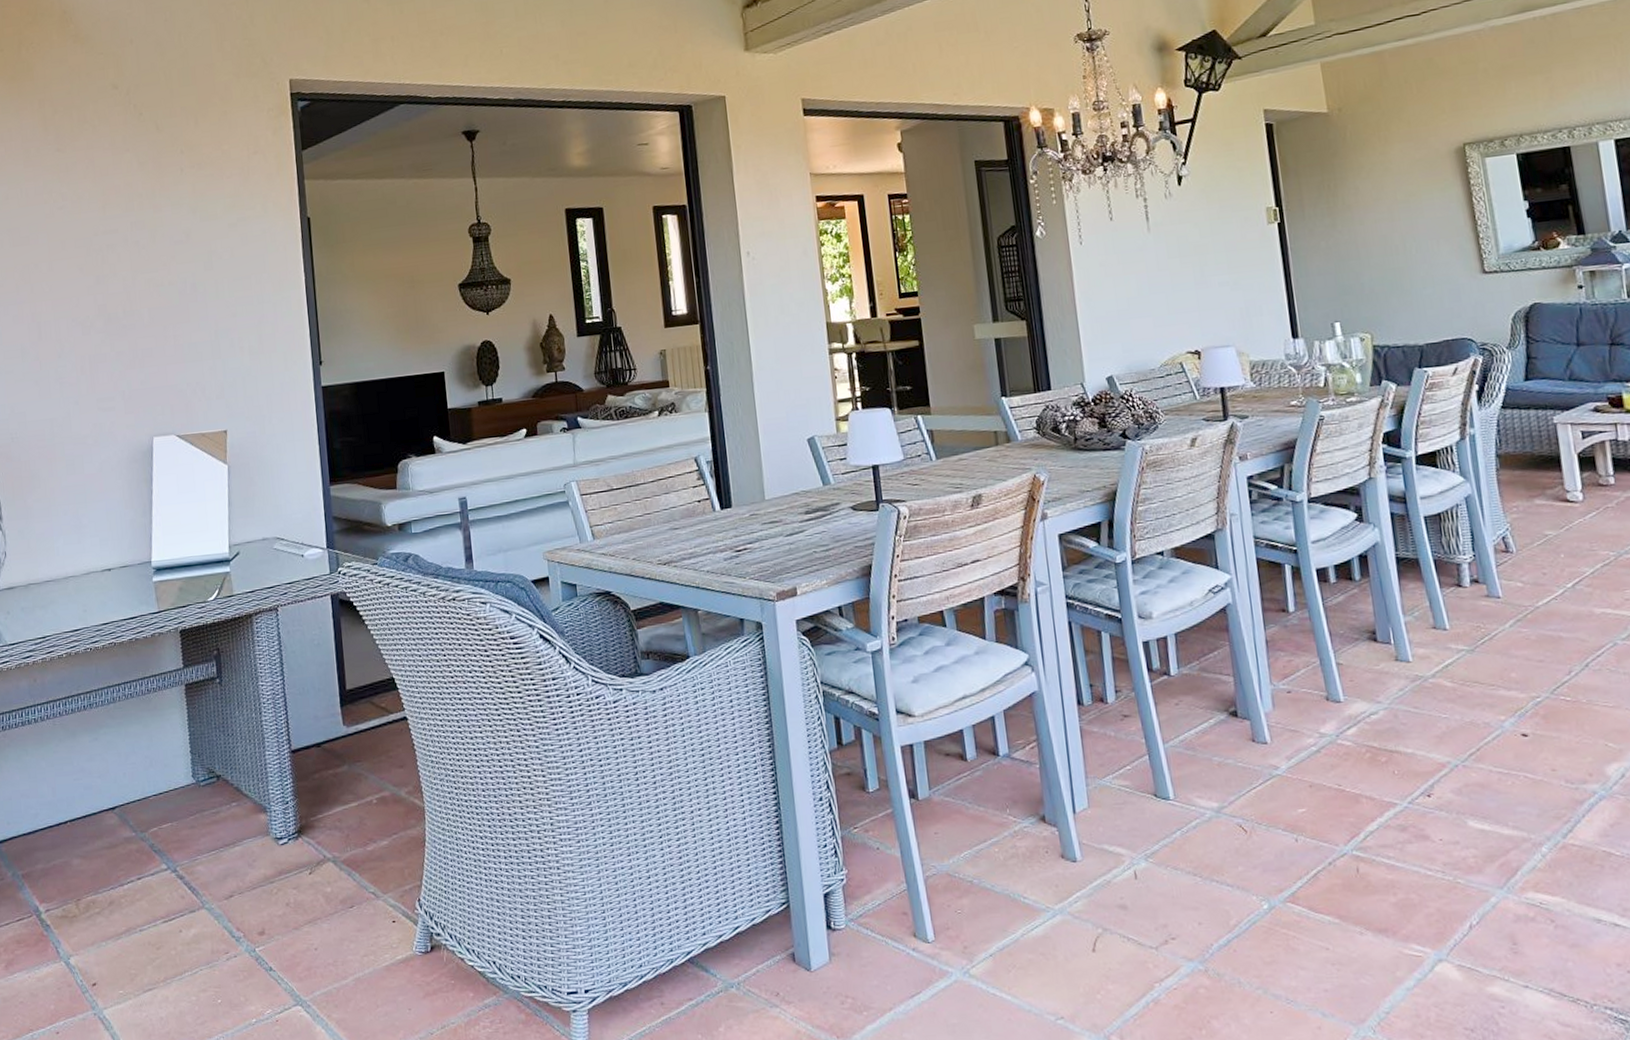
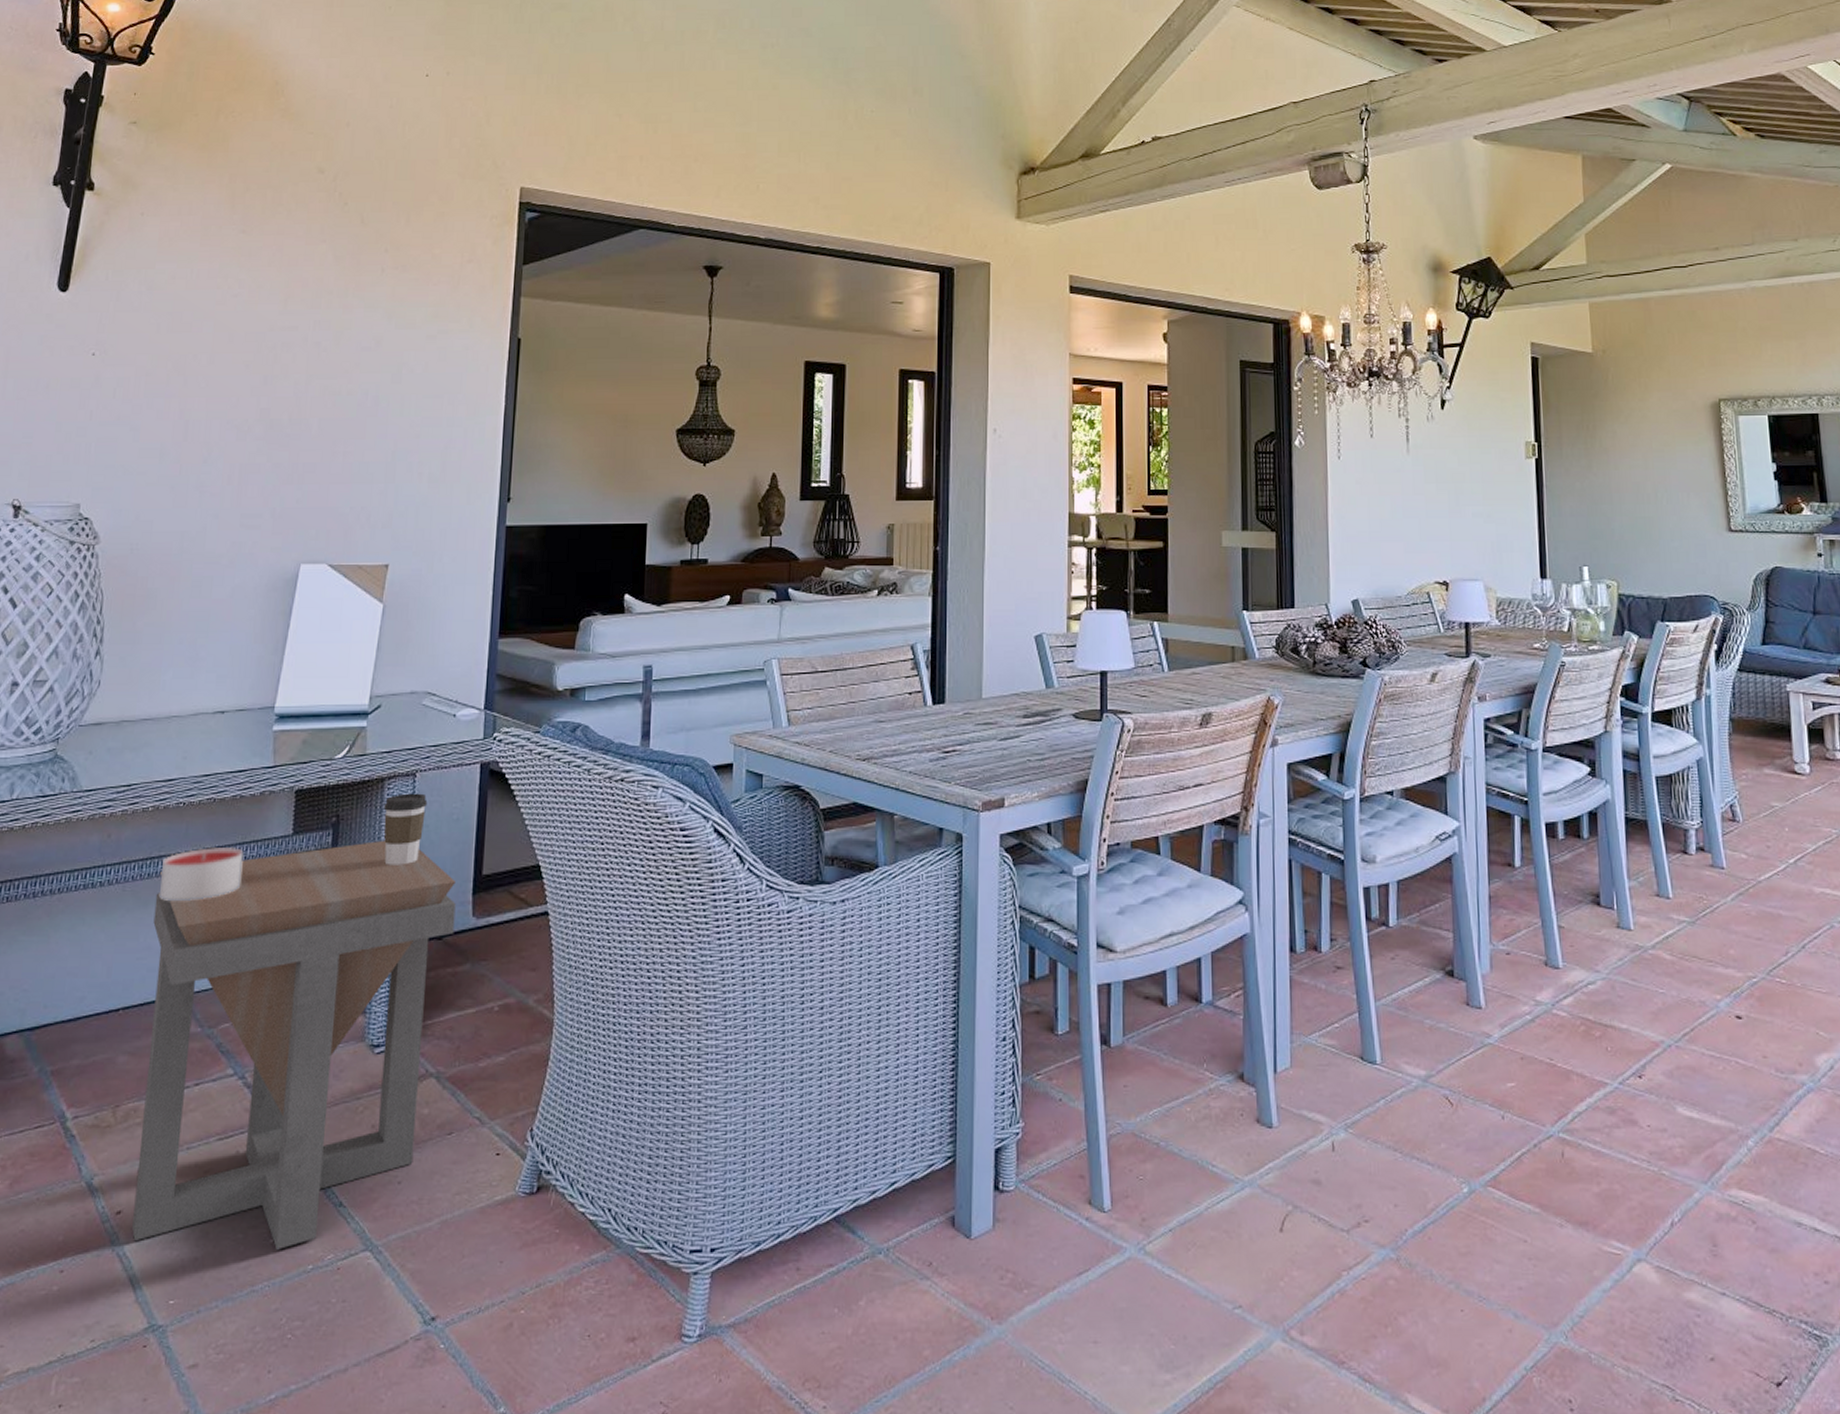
side table: none [80,666,330,1008] -> present [132,840,456,1250]
candle: none [81,681,147,731] -> present [160,846,244,901]
coffee cup: none [255,624,291,688] -> present [383,793,428,865]

